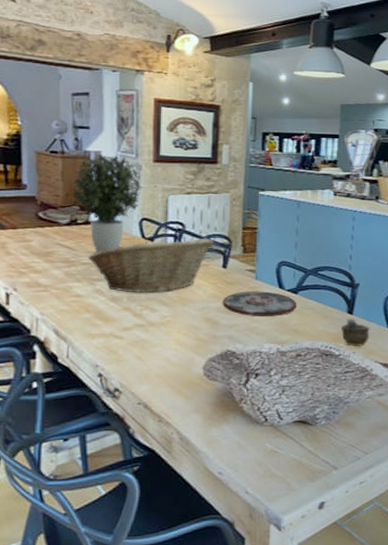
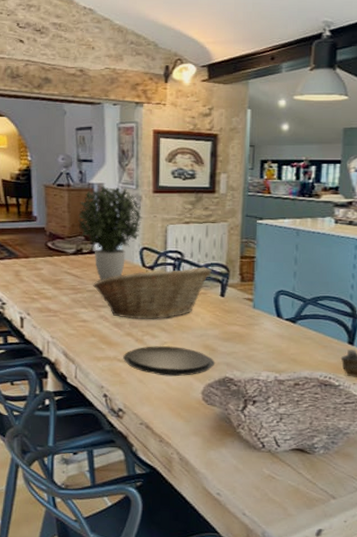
plate: none [120,320,217,352] -> present [123,346,215,377]
plate: present [223,291,297,317] -> none [221,319,296,346]

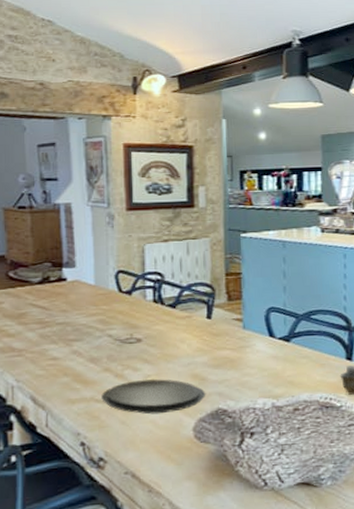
potted plant: present [78,186,143,280] -> none [43,205,117,310]
fruit basket: present [93,267,212,320] -> none [63,287,196,352]

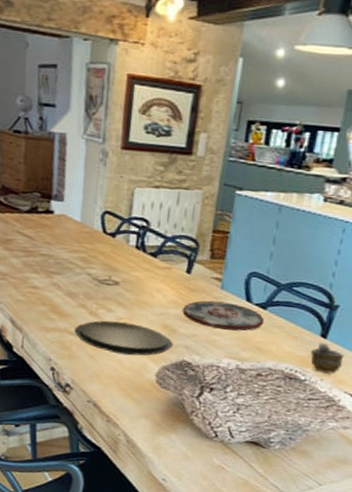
plate: none [209,341,291,370] -> present [183,300,265,331]

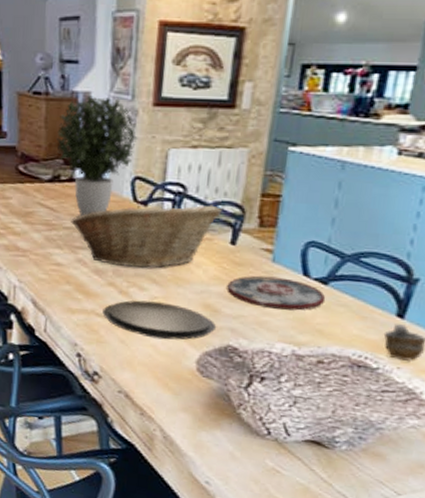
potted plant: none [35,137,108,244] -> present [57,96,138,215]
fruit basket: none [47,233,180,293] -> present [71,201,222,269]

